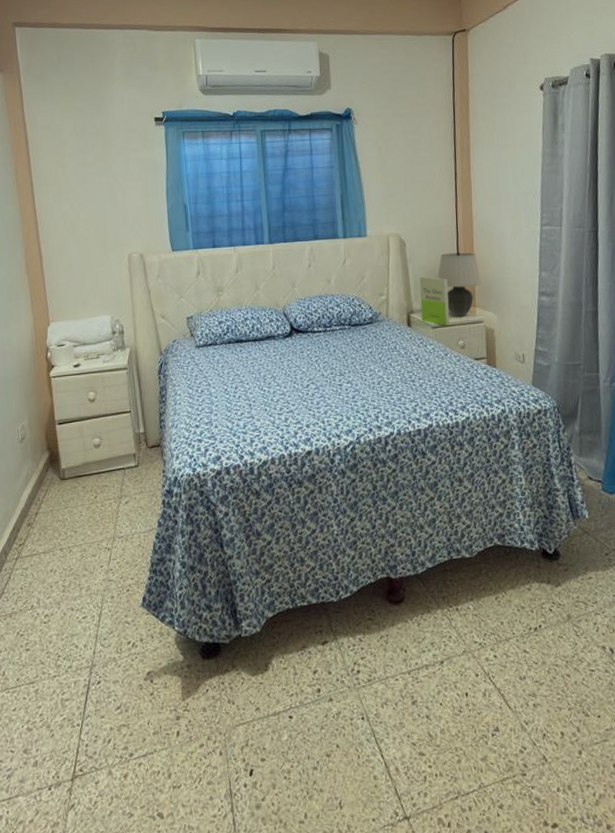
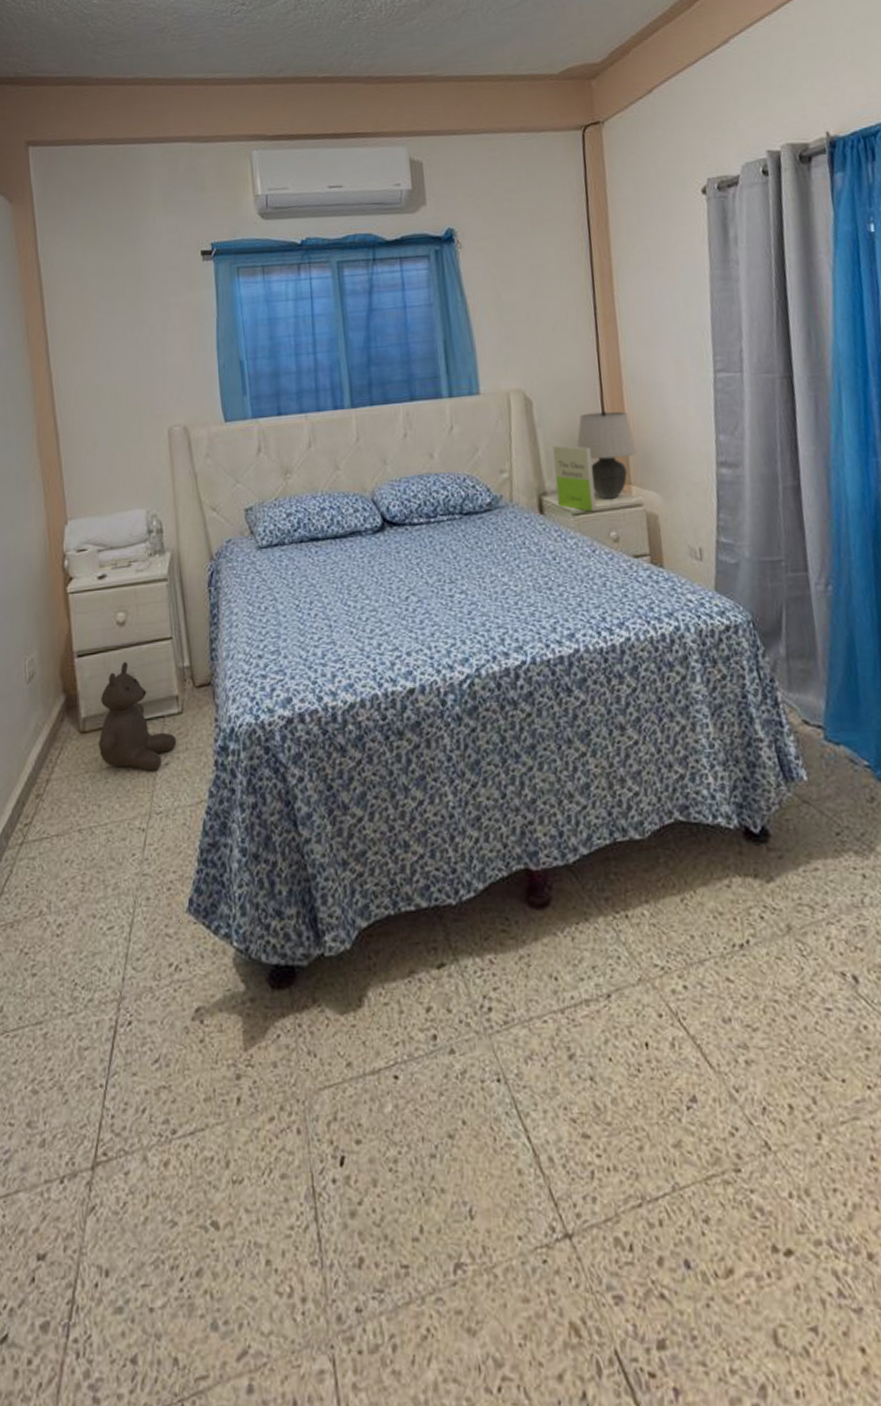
teddy bear: none [74,429,134,508] -> present [98,662,177,771]

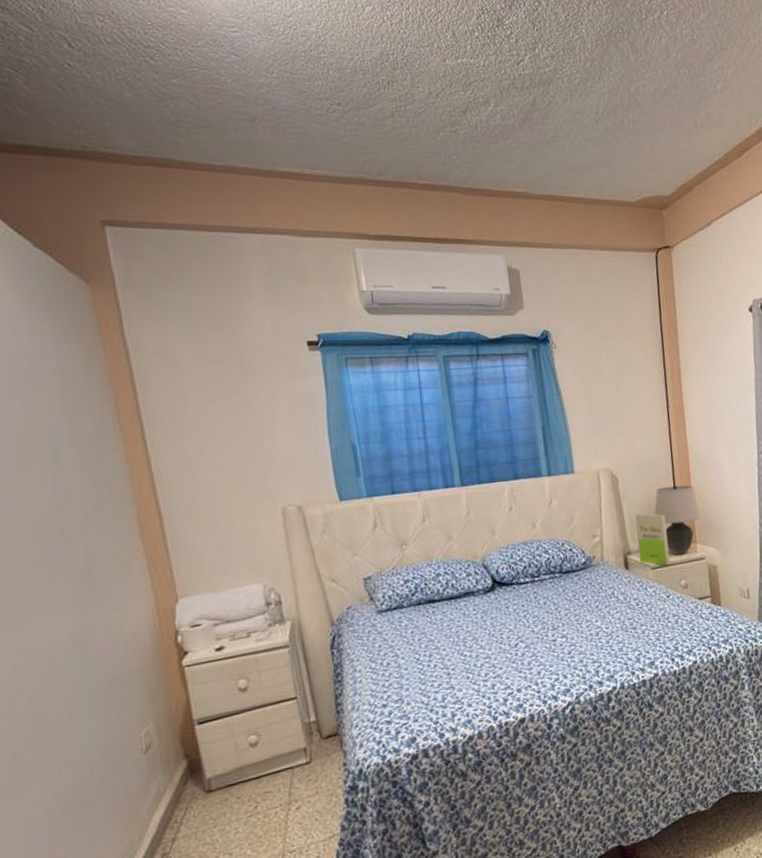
teddy bear: present [98,662,177,771] -> none [225,723,307,818]

